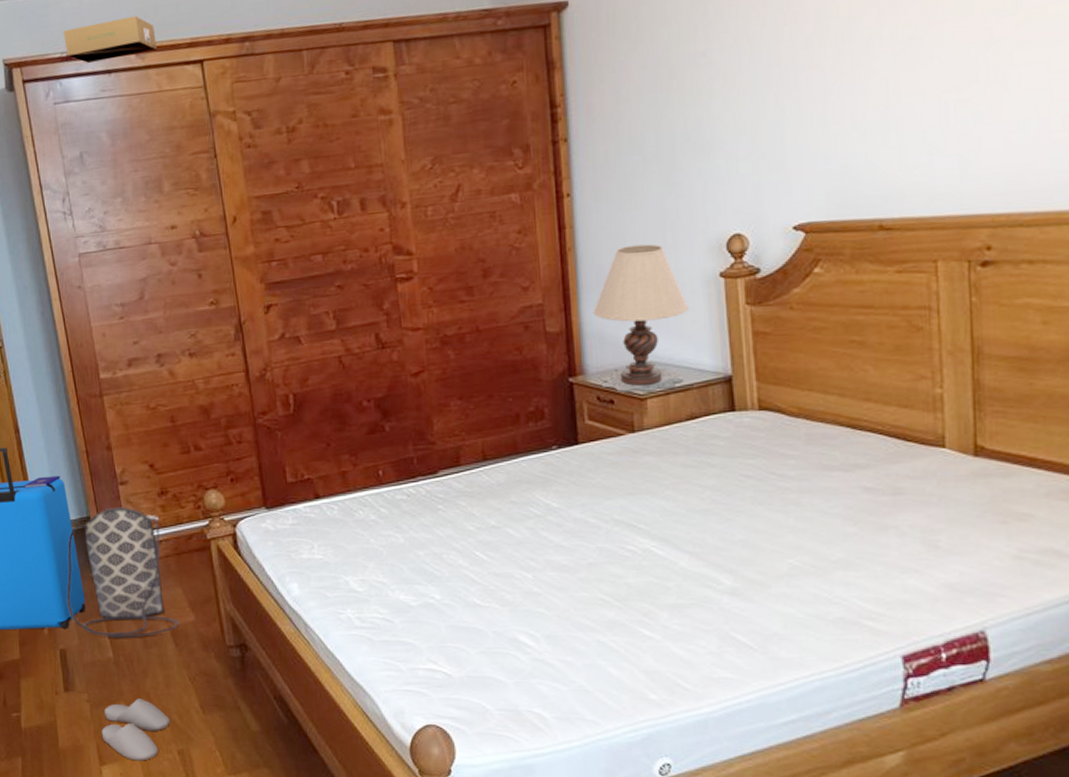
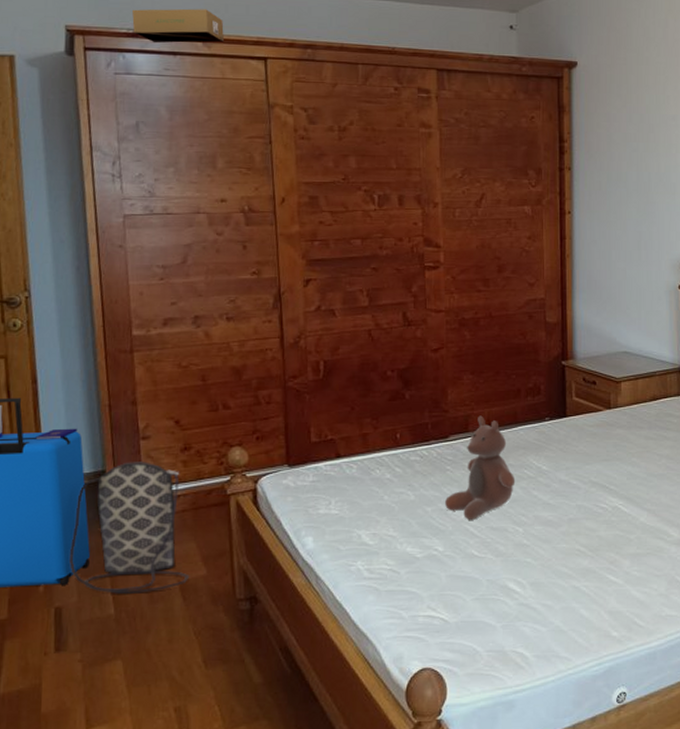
slippers: present [101,698,170,761] -> none [91,655,170,722]
stuffed bear: none [438,446,520,565] -> present [444,415,516,520]
table lamp: present [592,244,688,393] -> none [583,258,655,376]

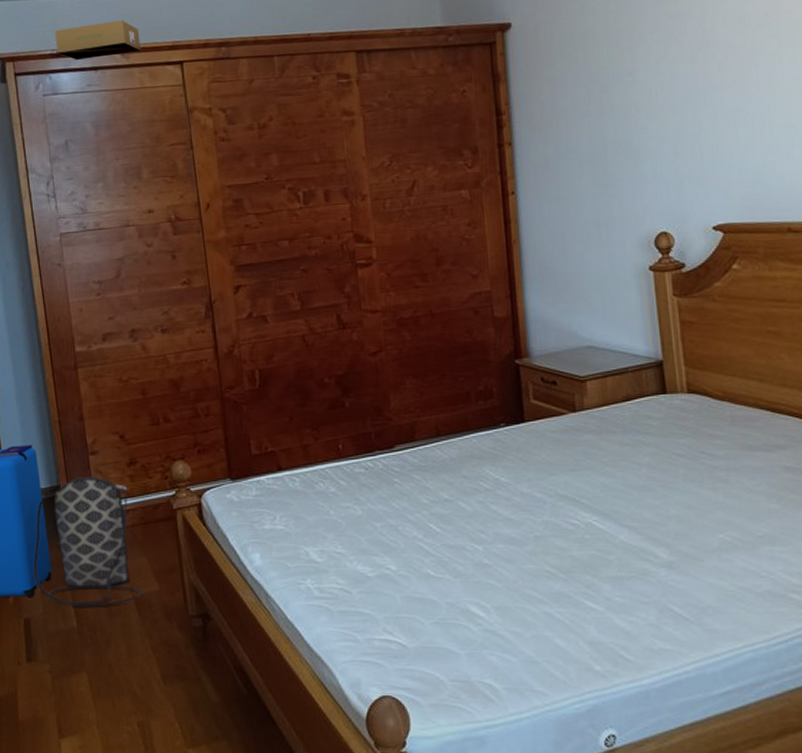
stuffed bear: present [444,415,516,520] -> none [394,423,471,537]

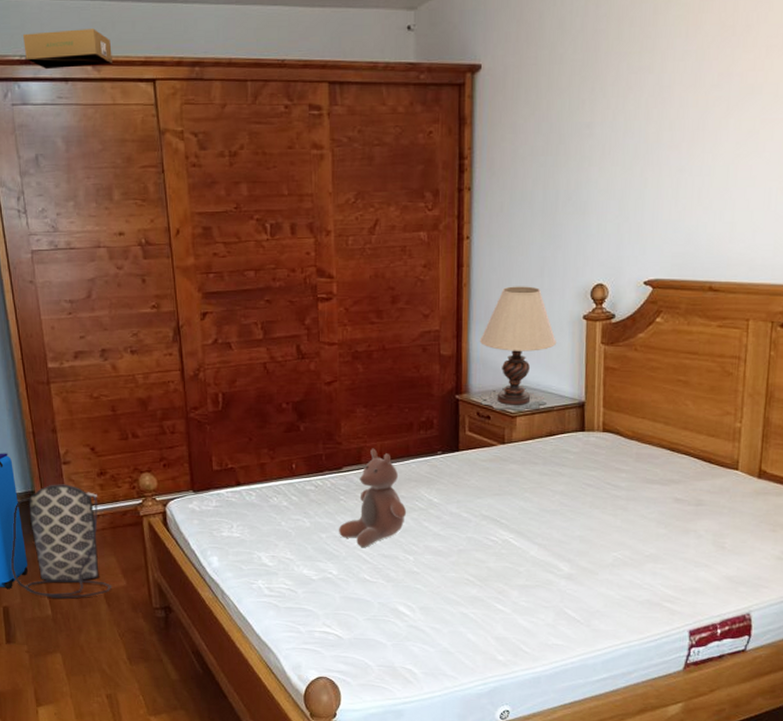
stuffed bear: none [394,423,471,537] -> present [338,448,407,547]
table lamp: none [536,239,622,374] -> present [479,286,556,410]

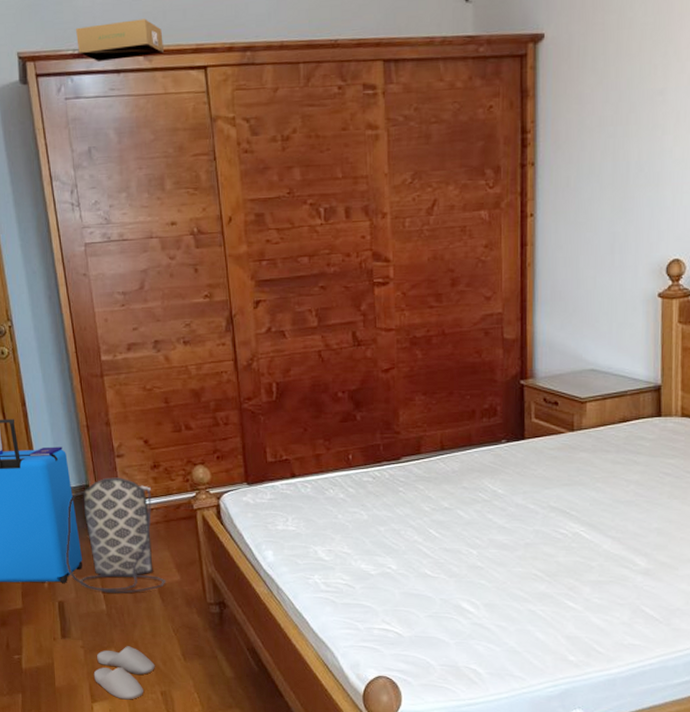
slippers: none [38,650,101,703] -> present [93,646,155,700]
stuffed bear: present [338,448,407,547] -> none [397,437,470,541]
table lamp: present [479,286,556,410] -> none [545,264,629,396]

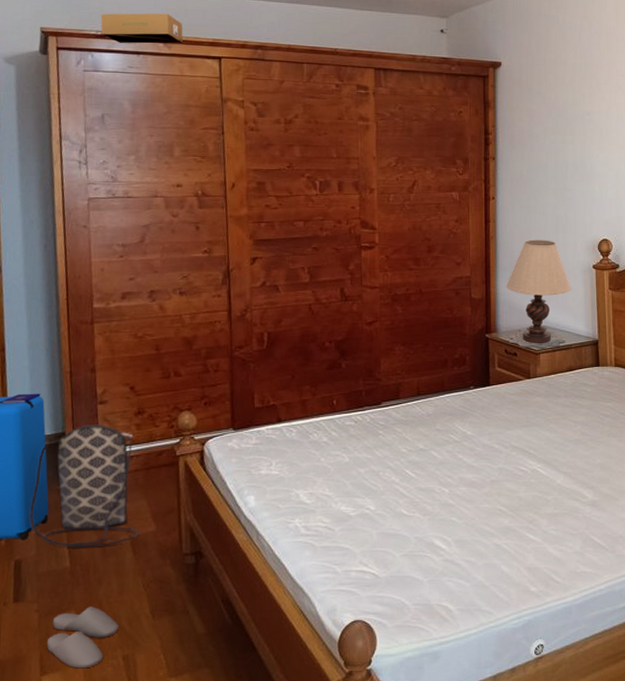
table lamp: none [545,264,629,396] -> present [505,239,571,348]

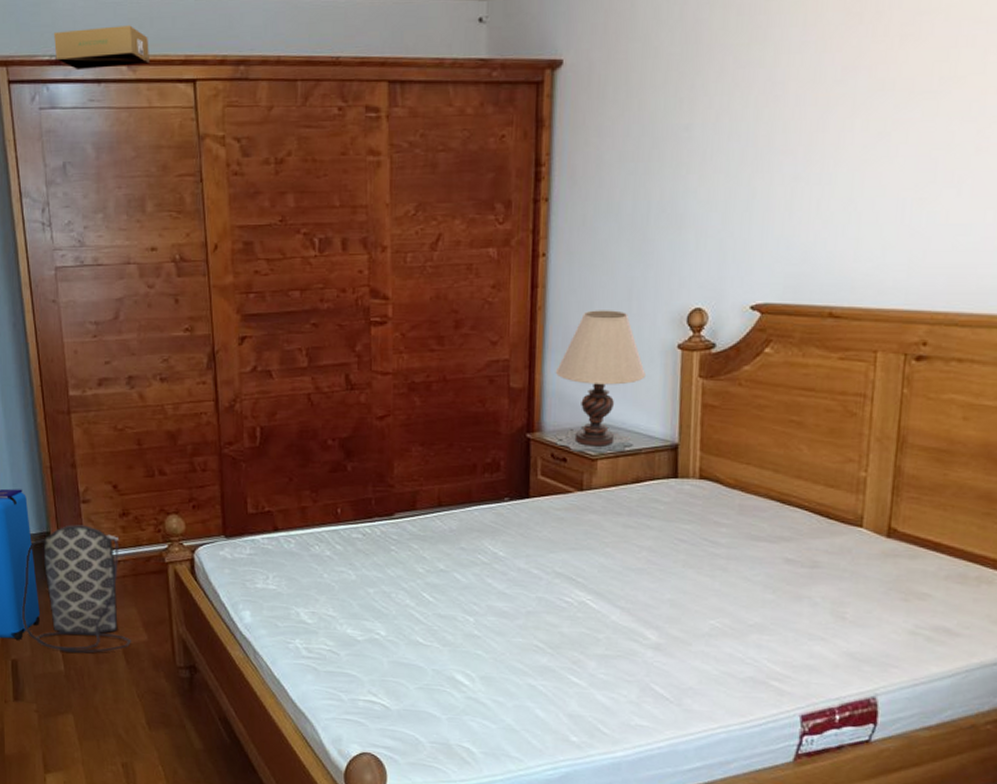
slippers: present [46,606,119,669] -> none [48,711,116,772]

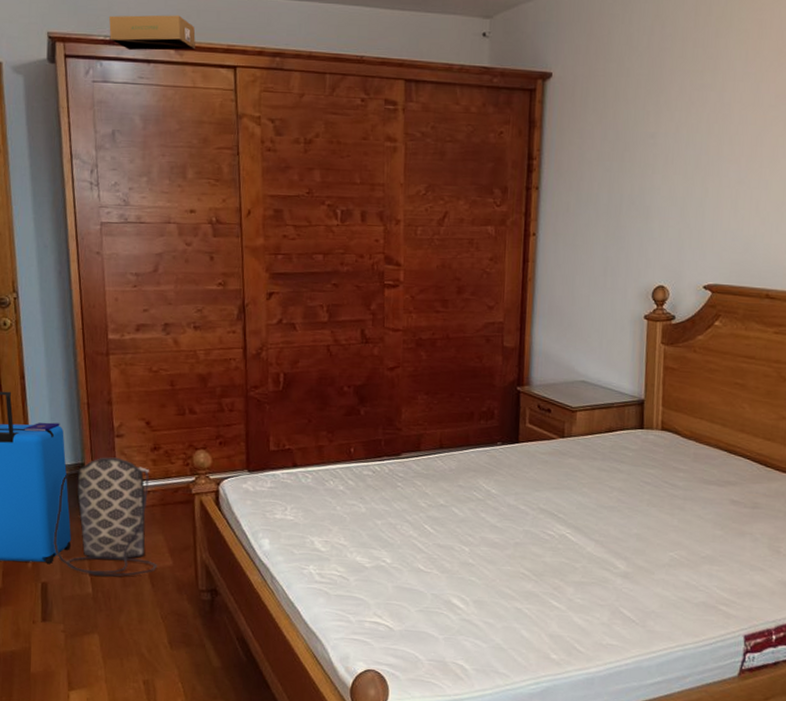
table lamp: present [555,310,645,453] -> none [542,283,617,405]

